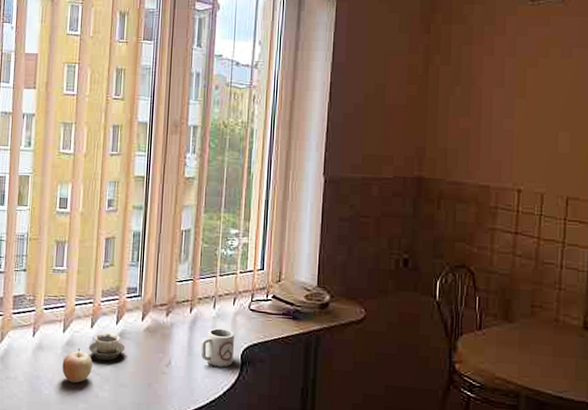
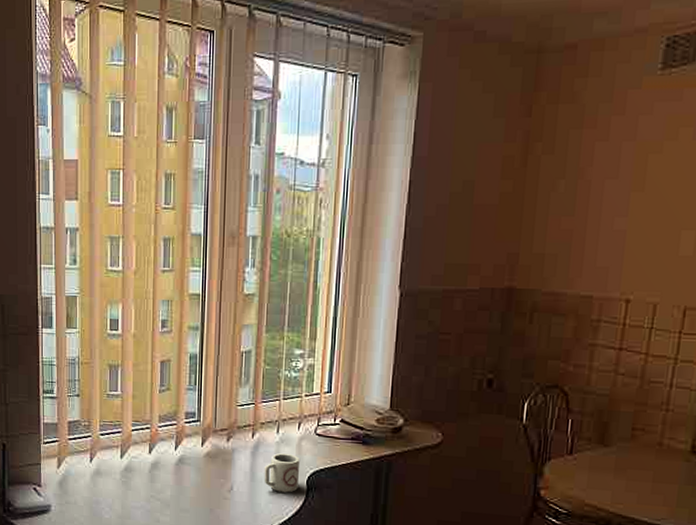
fruit: present [62,348,92,384] -> none [121,473,152,508]
cup: present [88,332,126,361] -> none [147,458,186,486]

